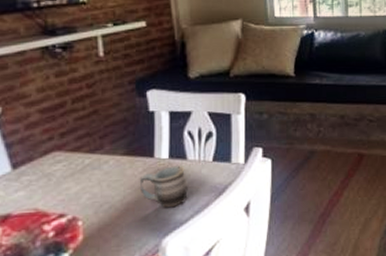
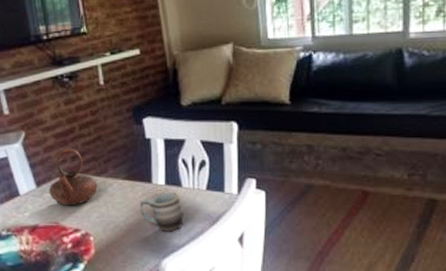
teapot: none [28,123,91,189] -> present [49,148,98,206]

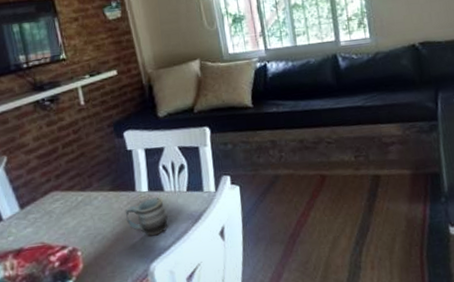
teapot: present [49,148,98,206] -> none [33,167,83,224]

